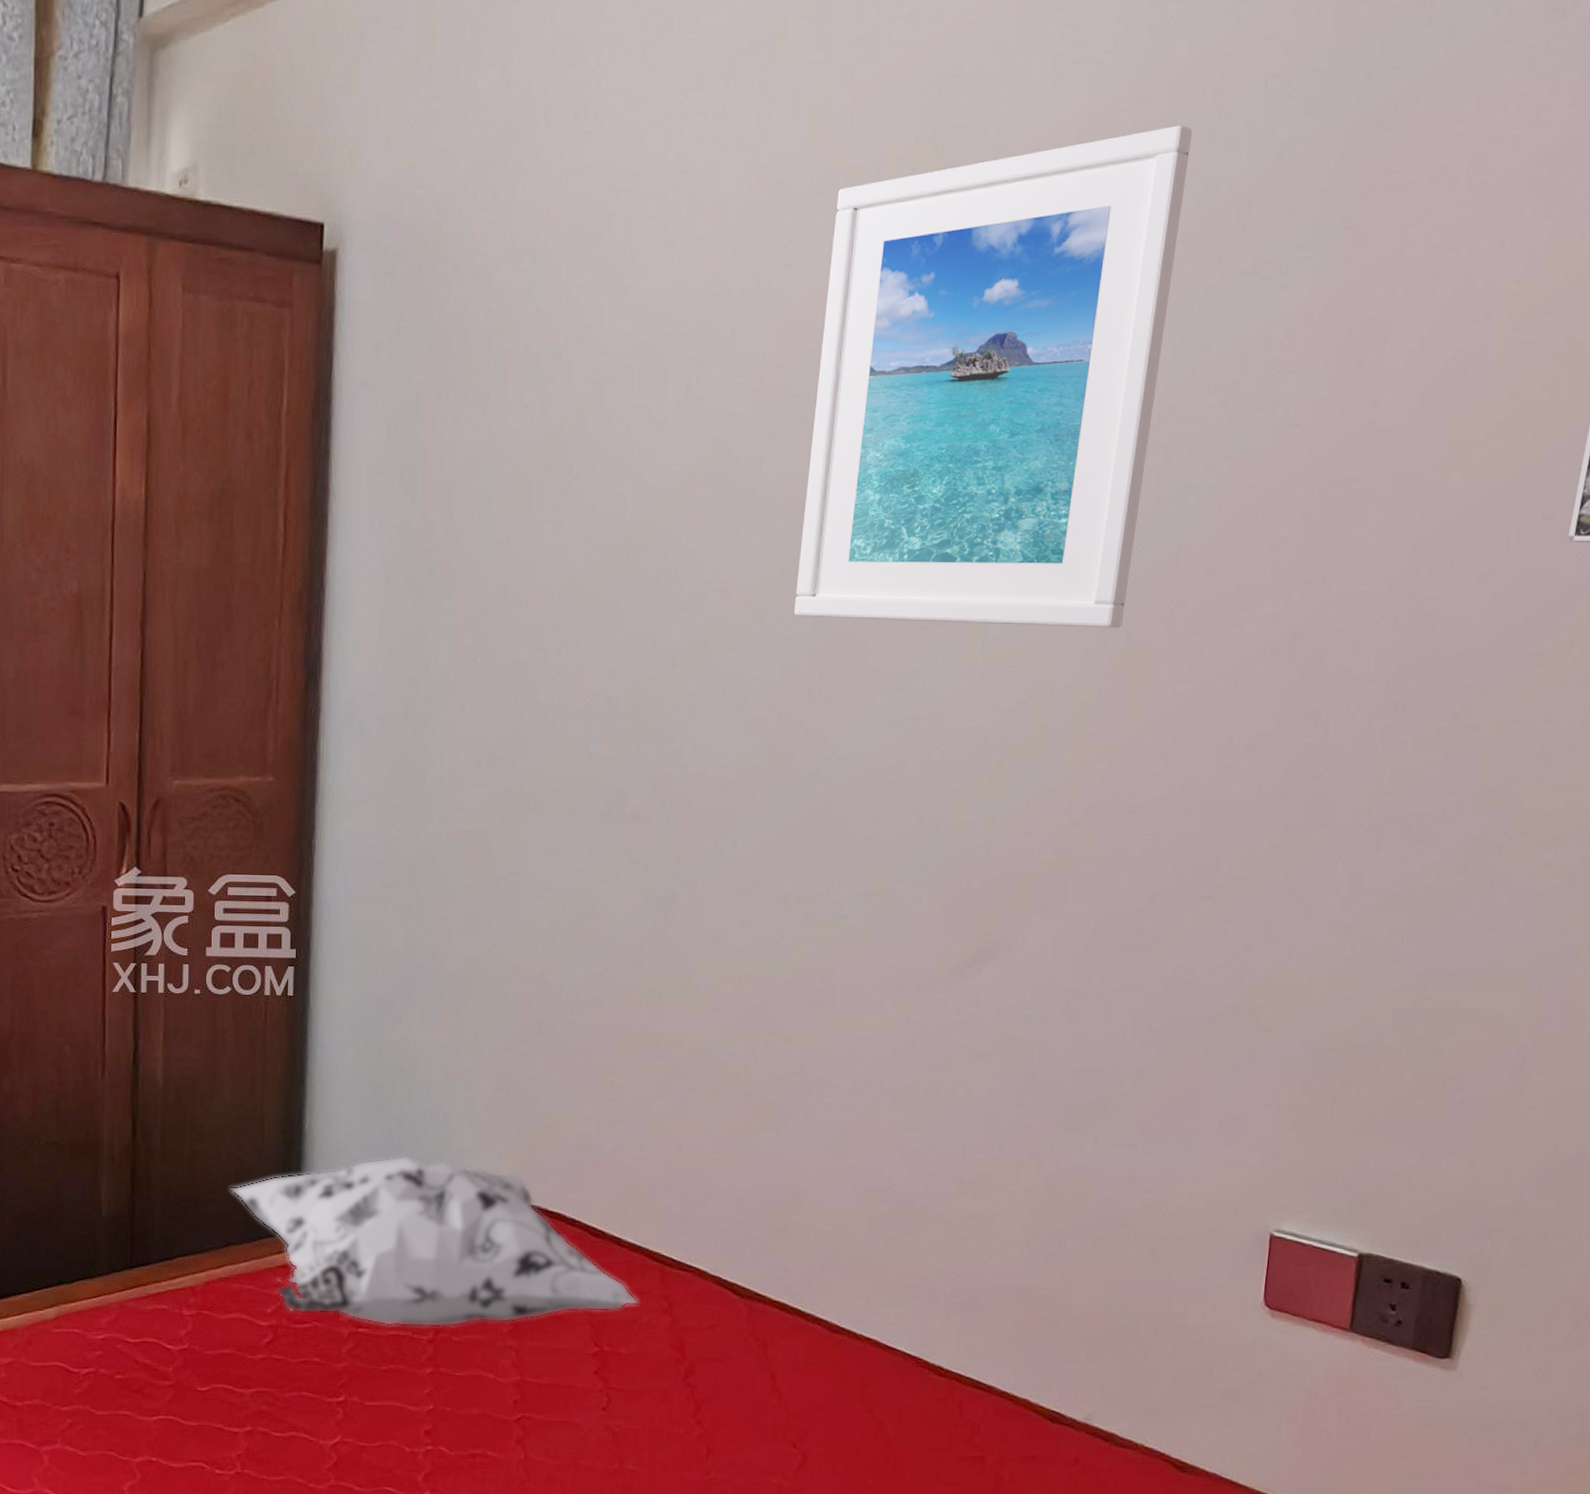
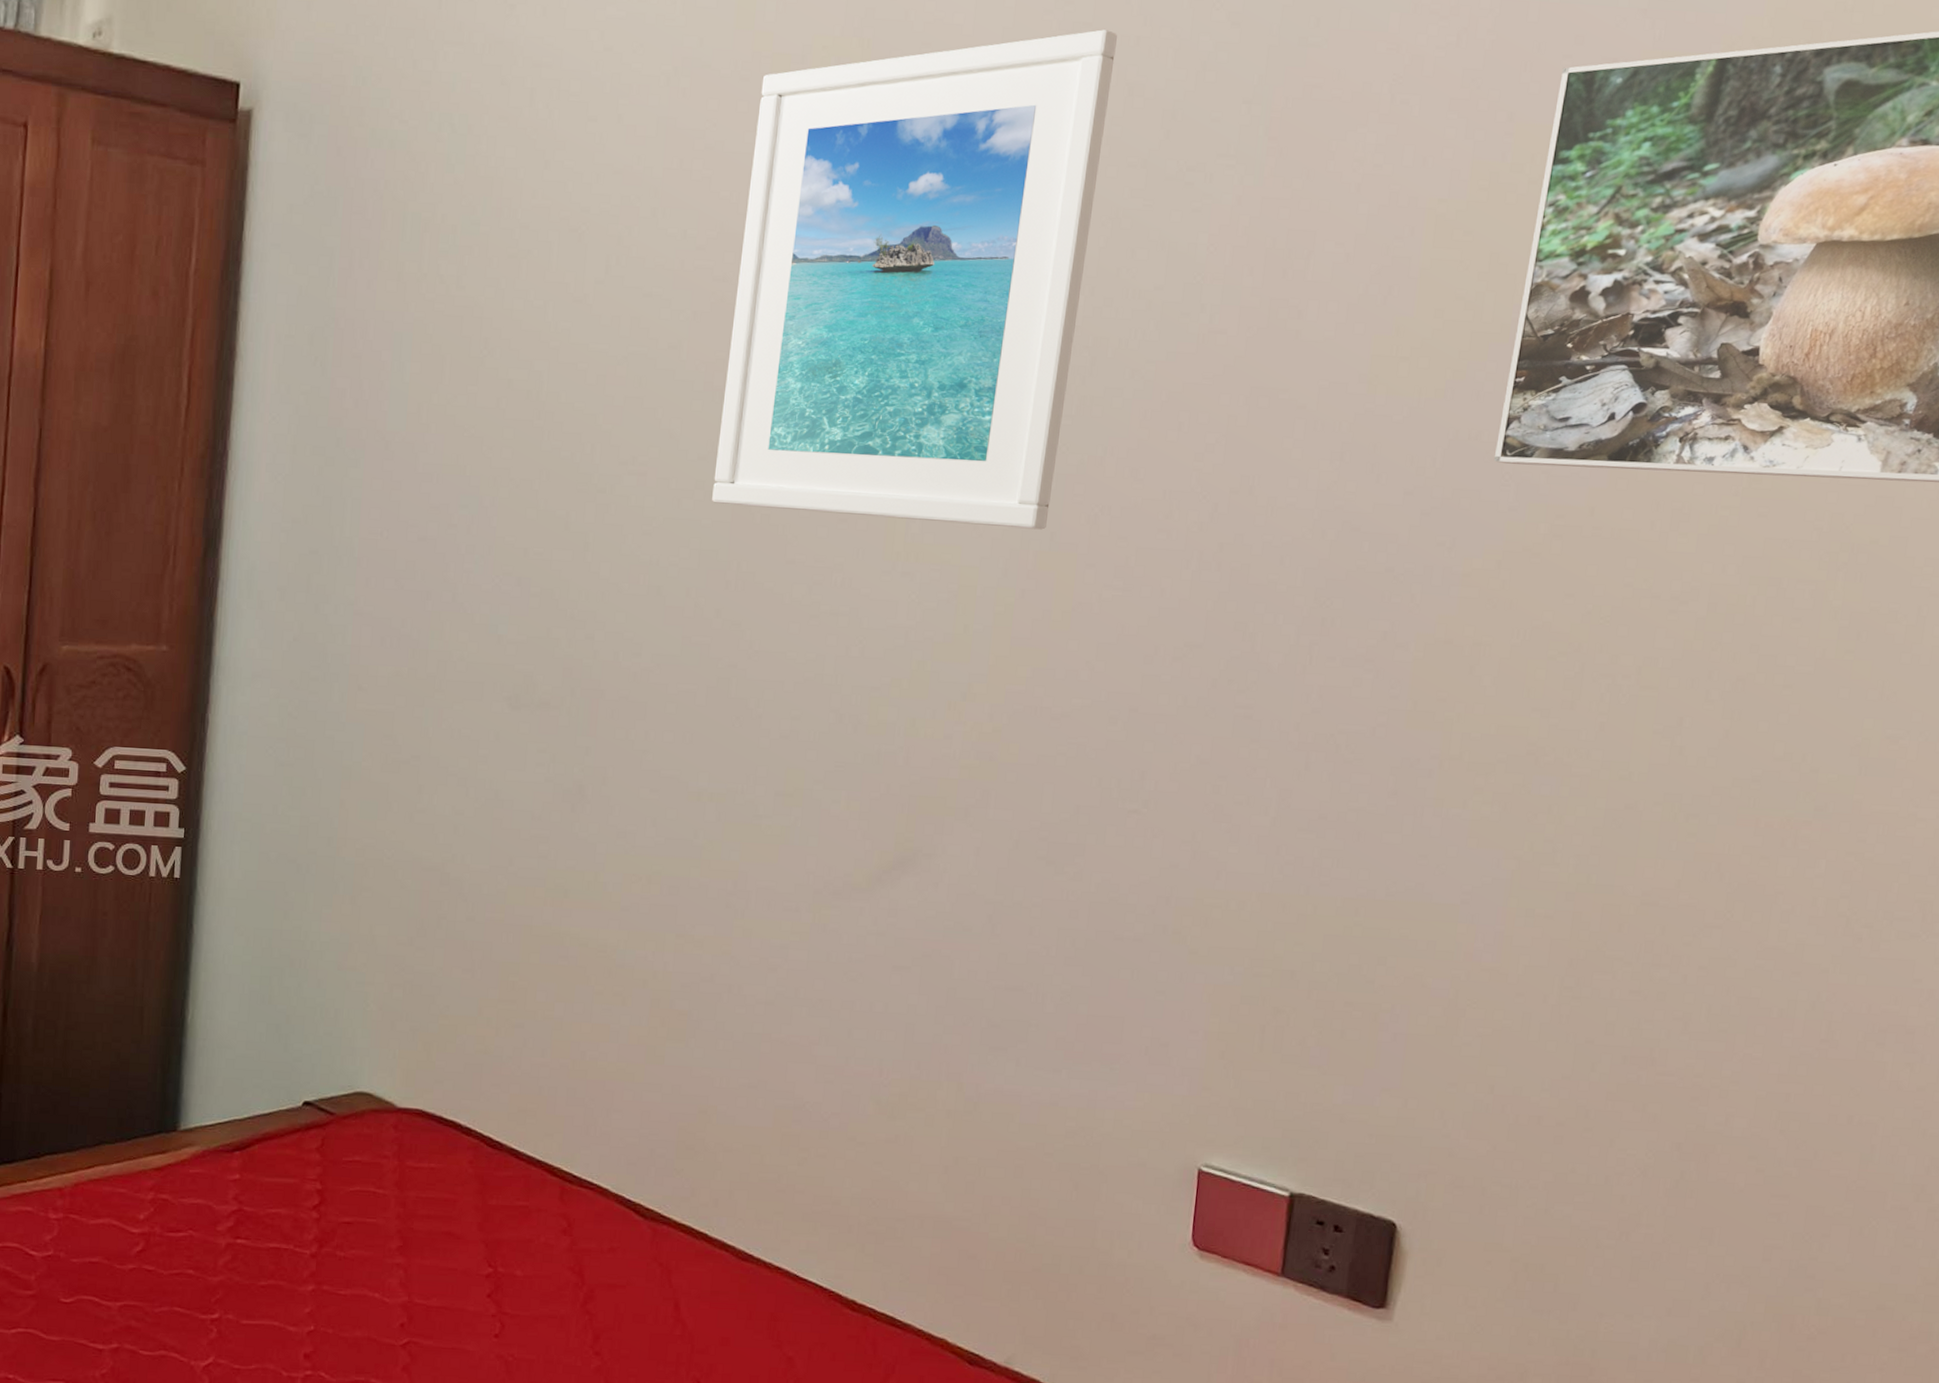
decorative pillow: present [230,1155,639,1328] -> none [104,1053,536,1241]

